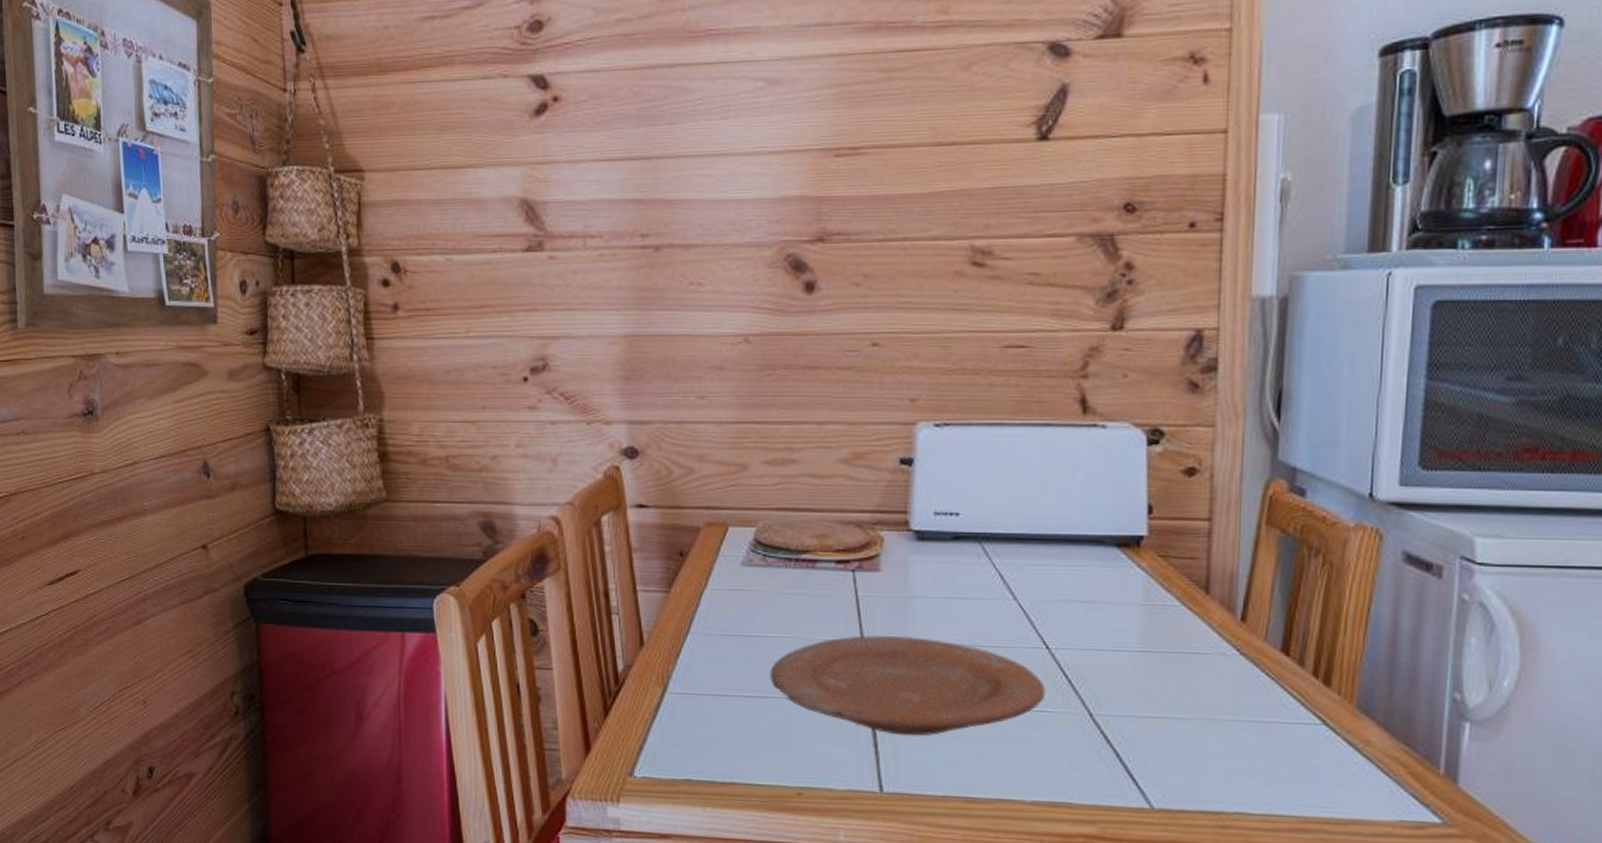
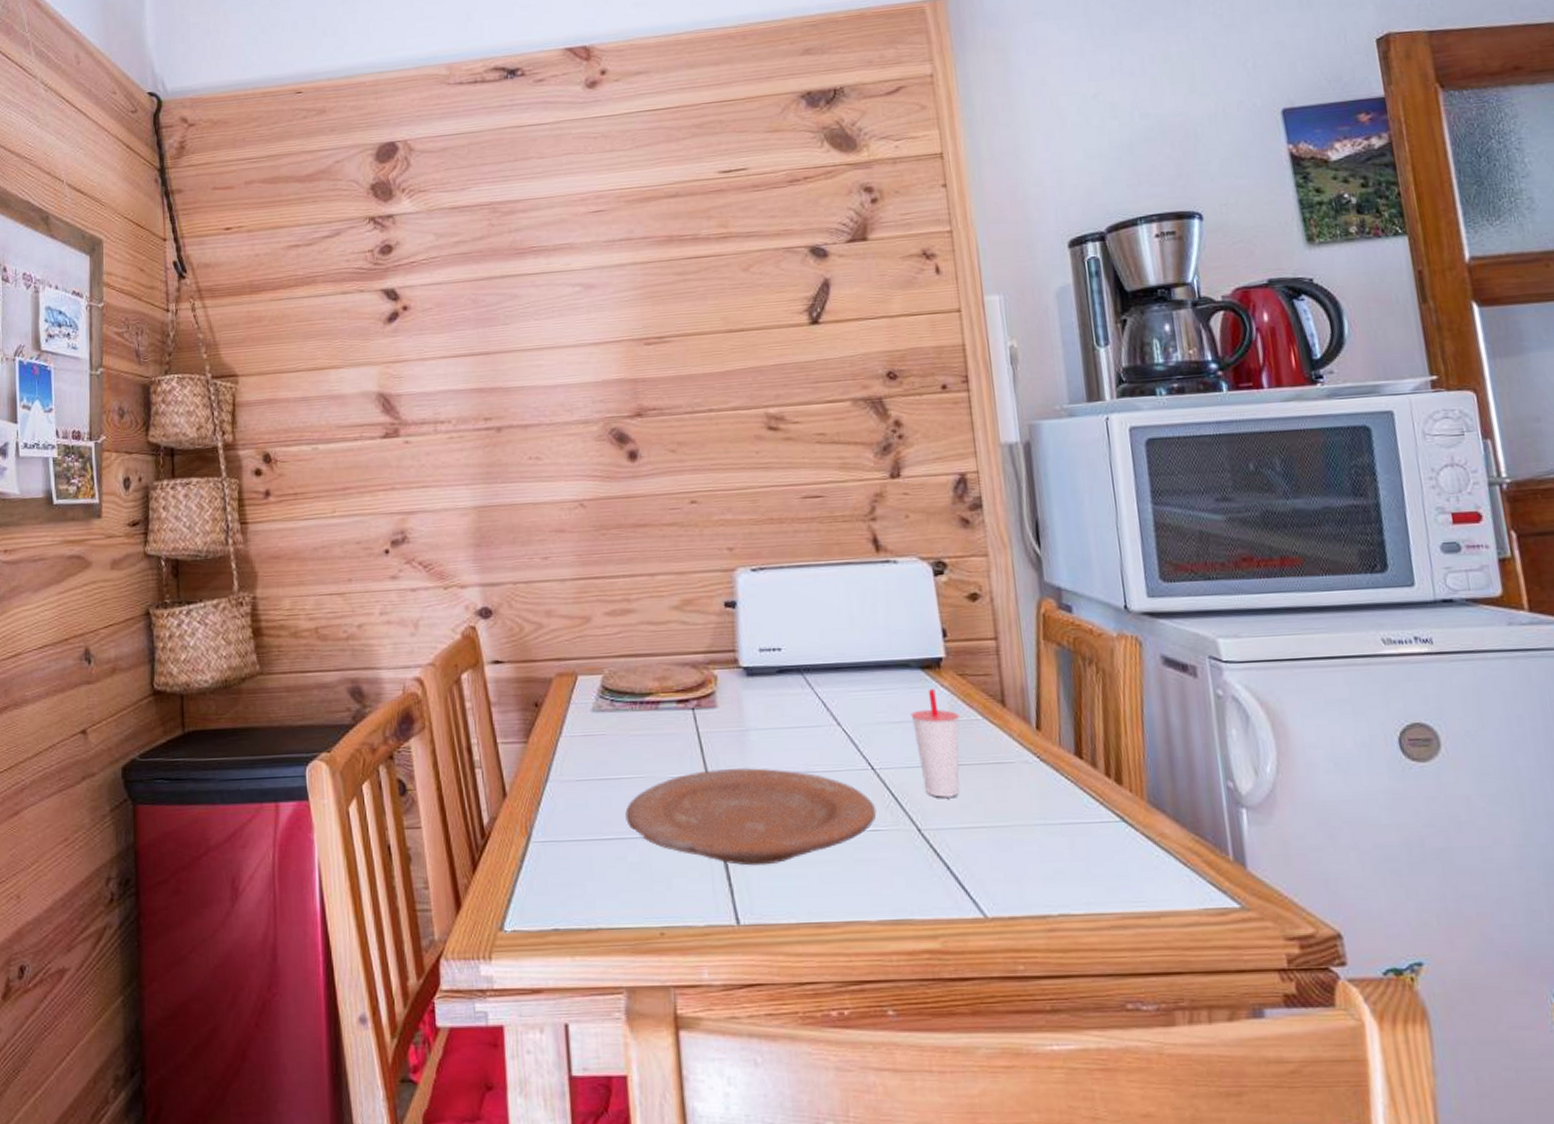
cup: none [1098,568,1154,684] -> present [910,688,959,798]

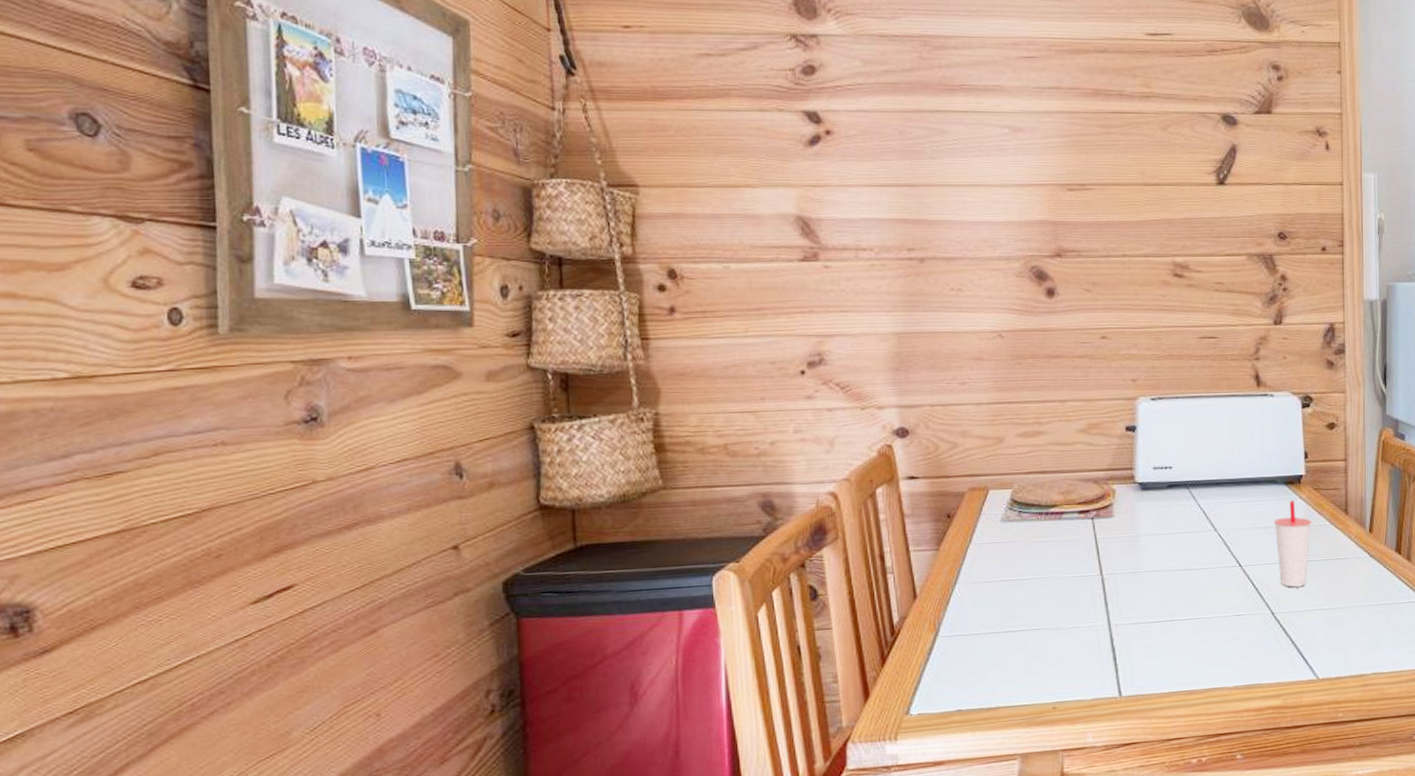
plate: present [625,768,877,866] -> none [1027,567,1240,648]

